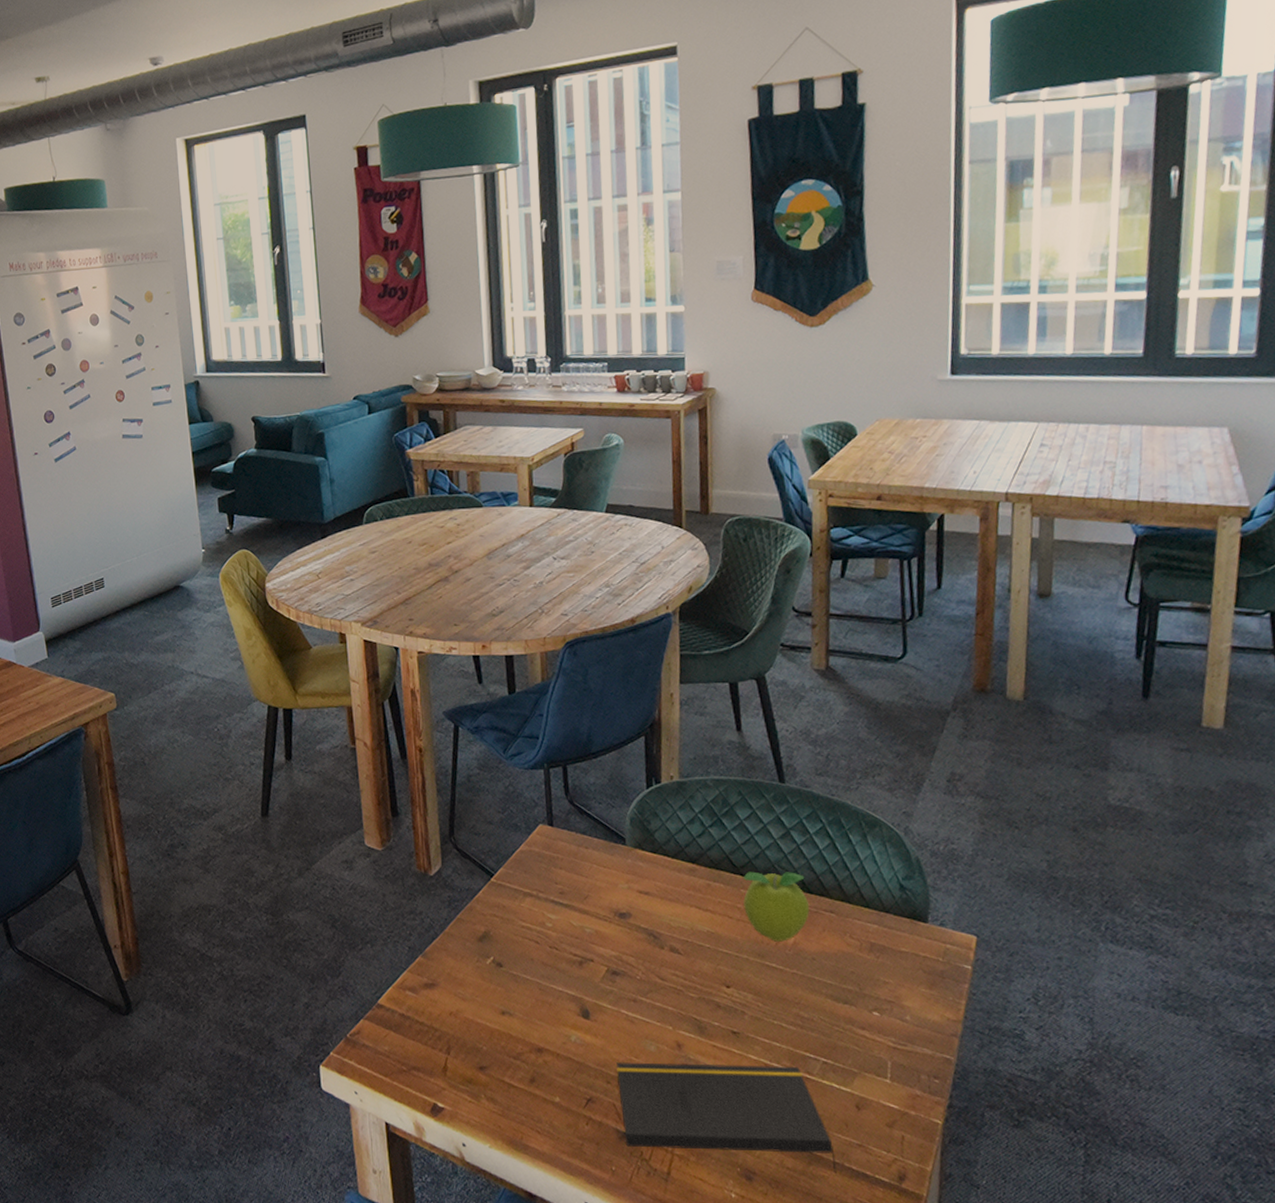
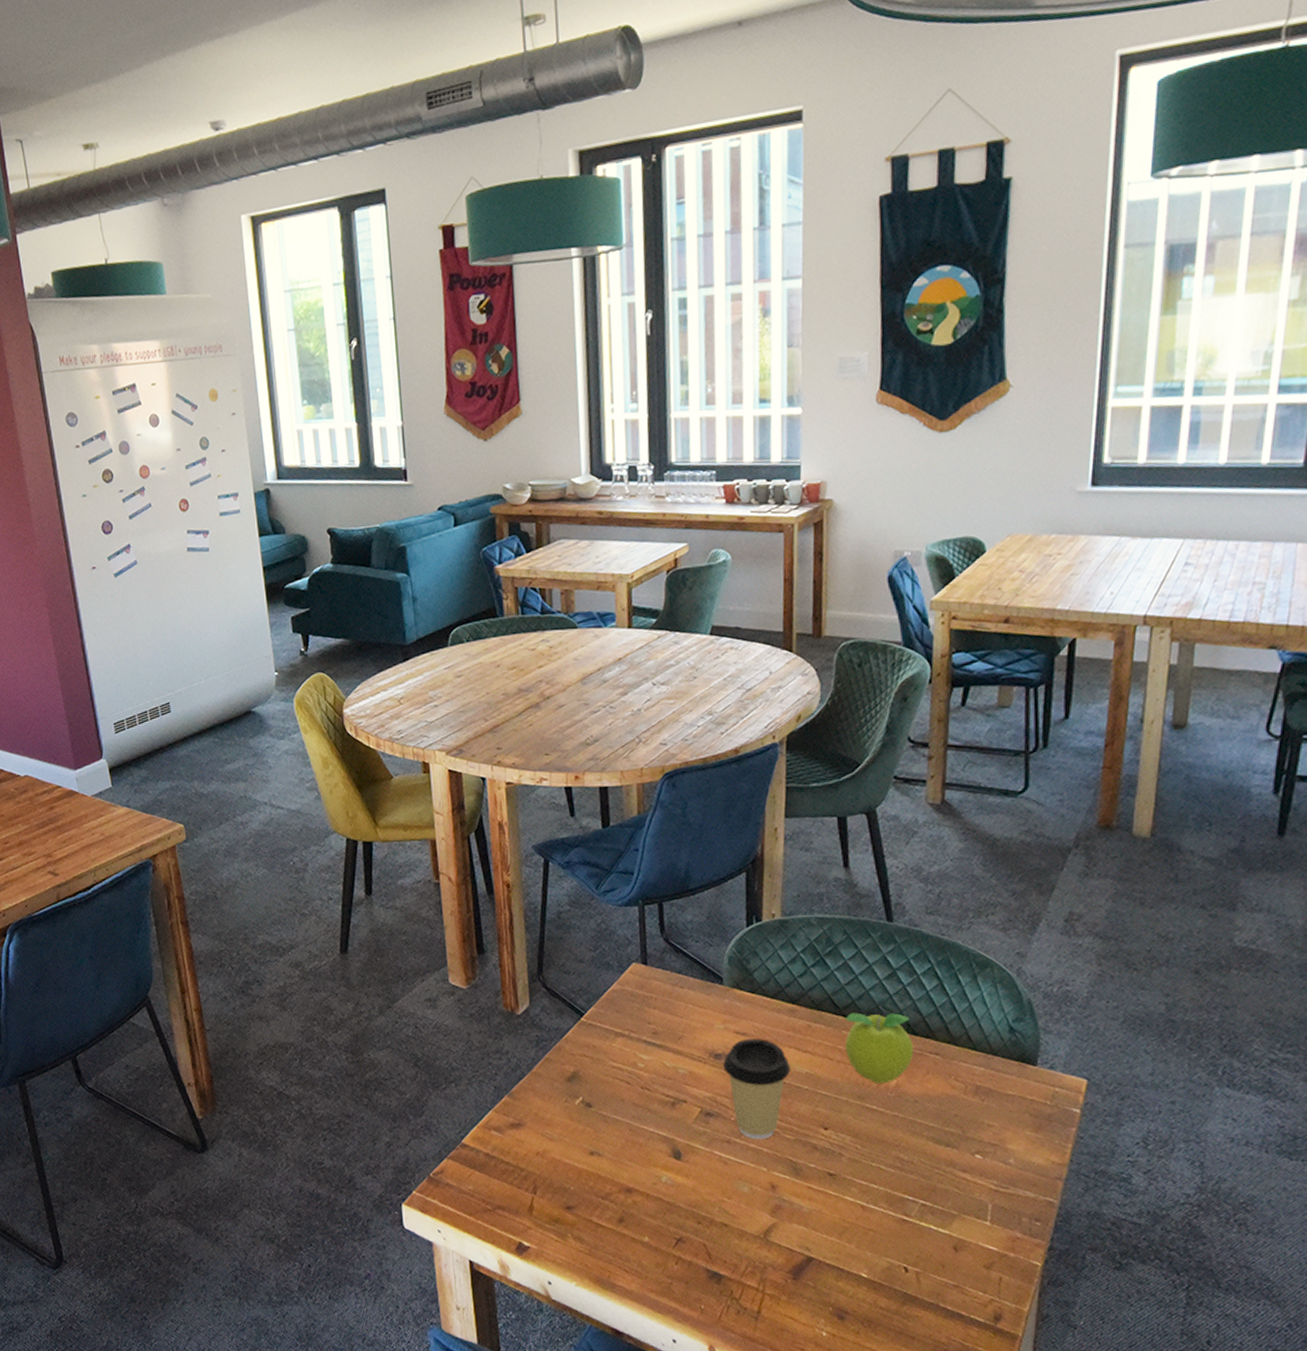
notepad: present [616,1062,837,1176] -> none [708,1203,931,1316]
coffee cup: none [627,898,693,998] -> present [723,1039,791,1140]

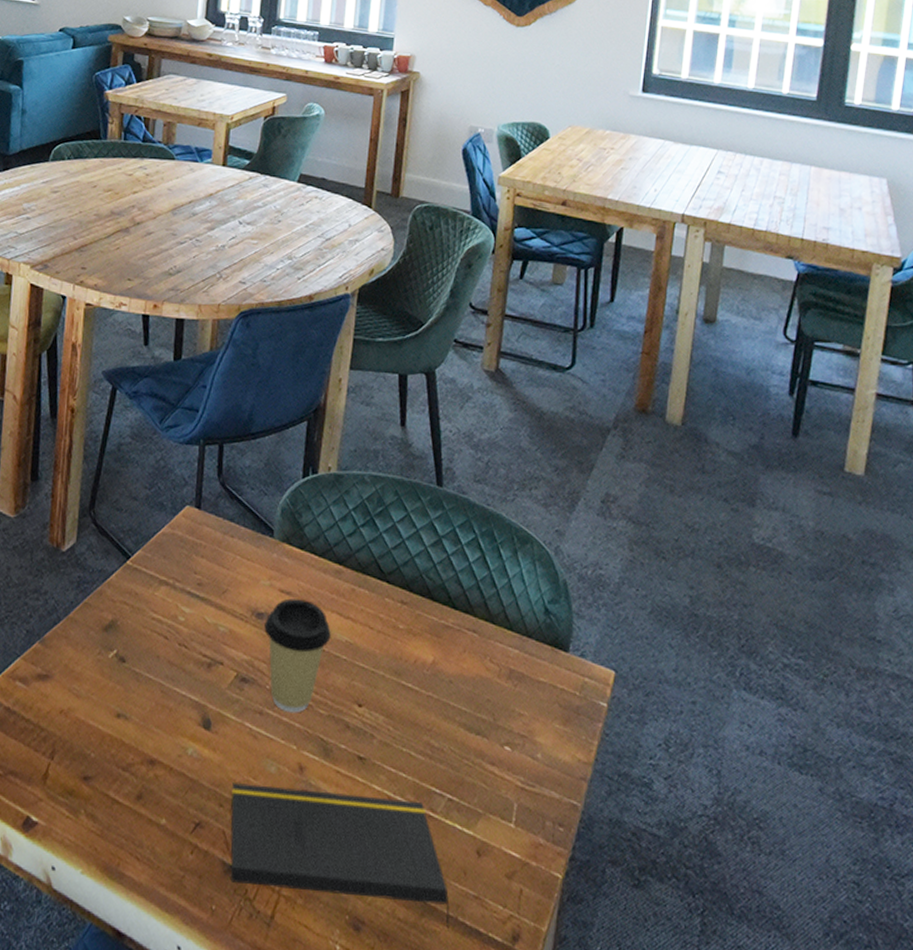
notepad: none [708,1203,931,1316] -> present [230,783,450,931]
fruit: present [845,1012,914,1084] -> none [386,579,453,660]

